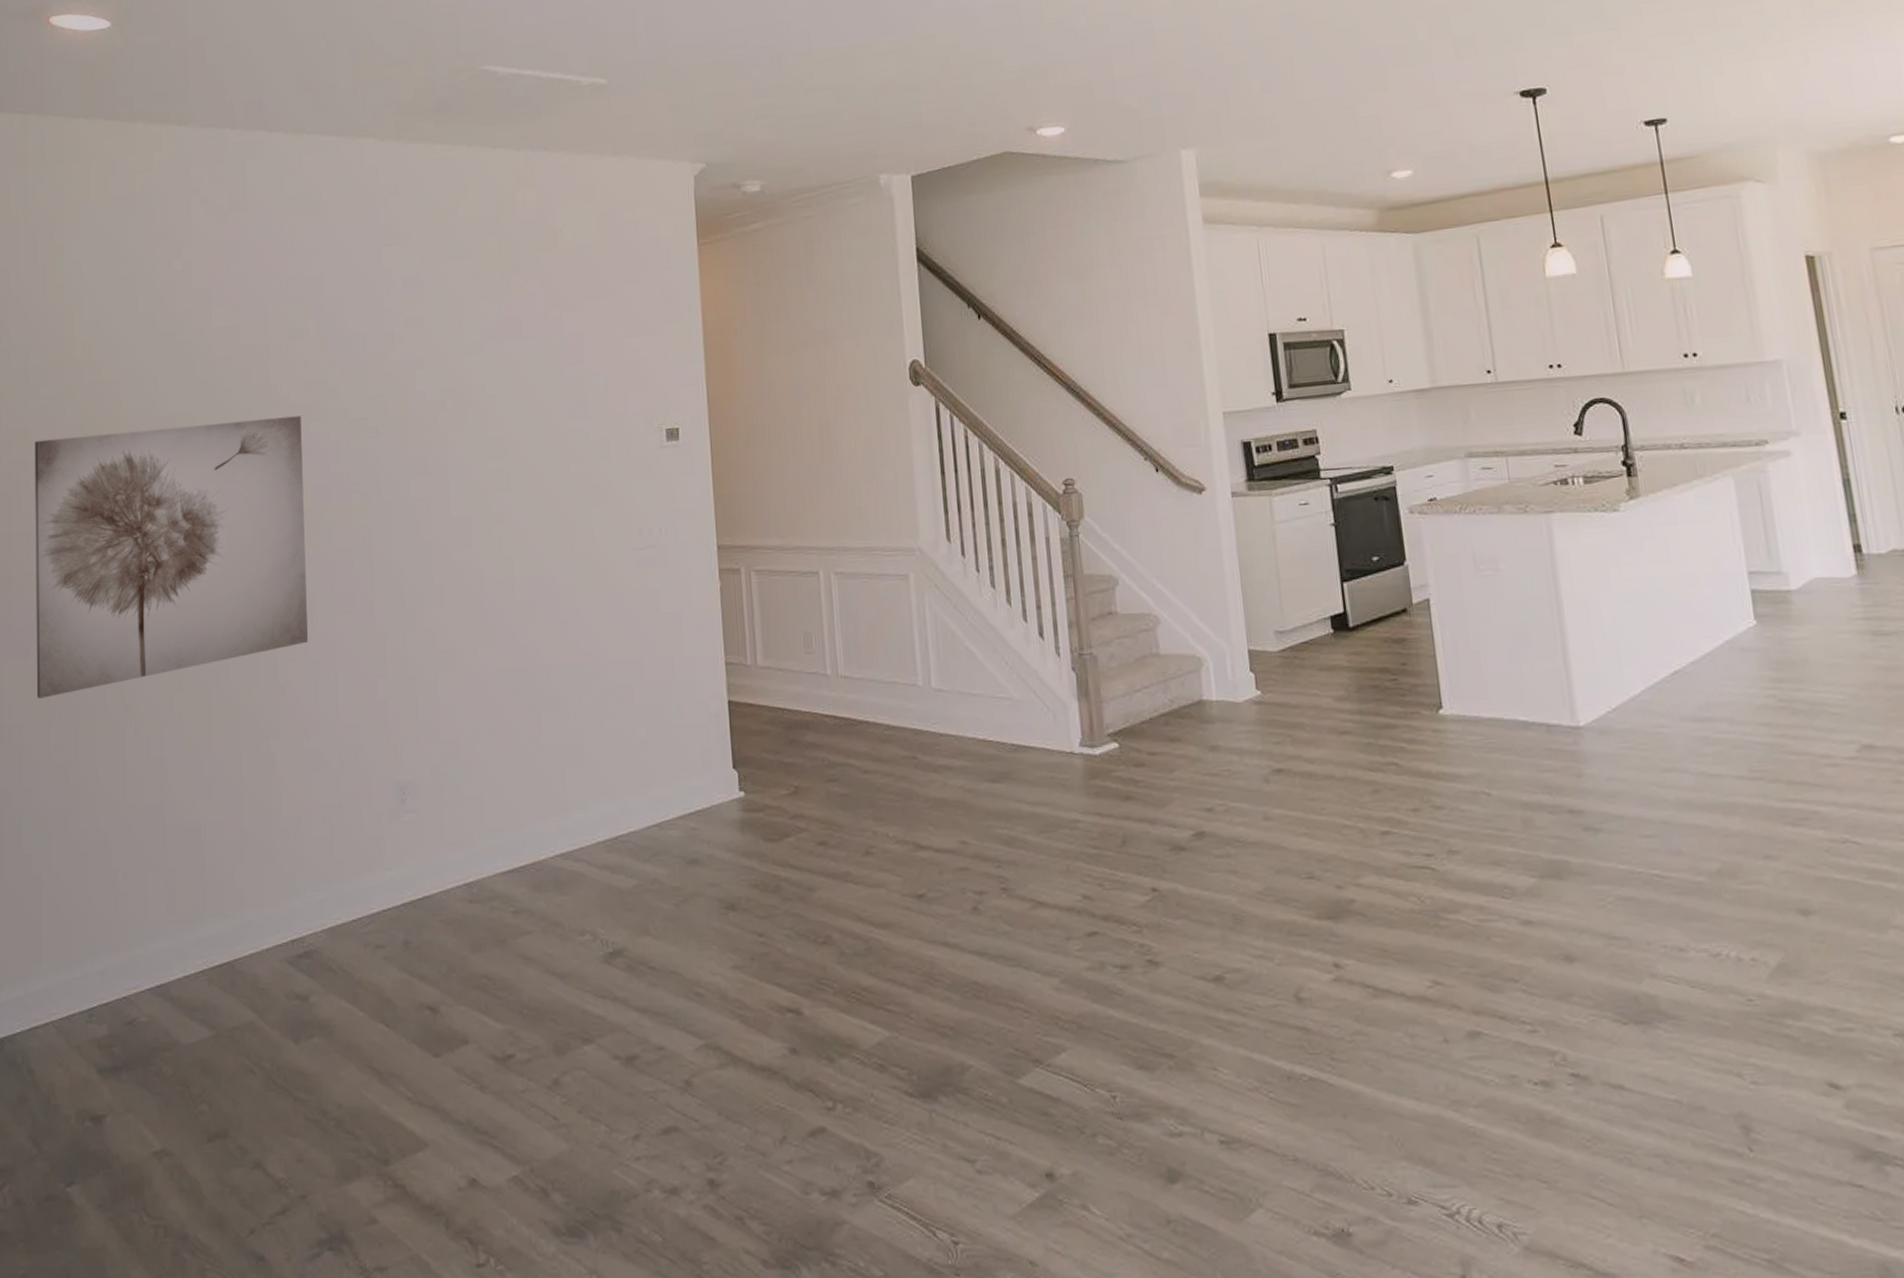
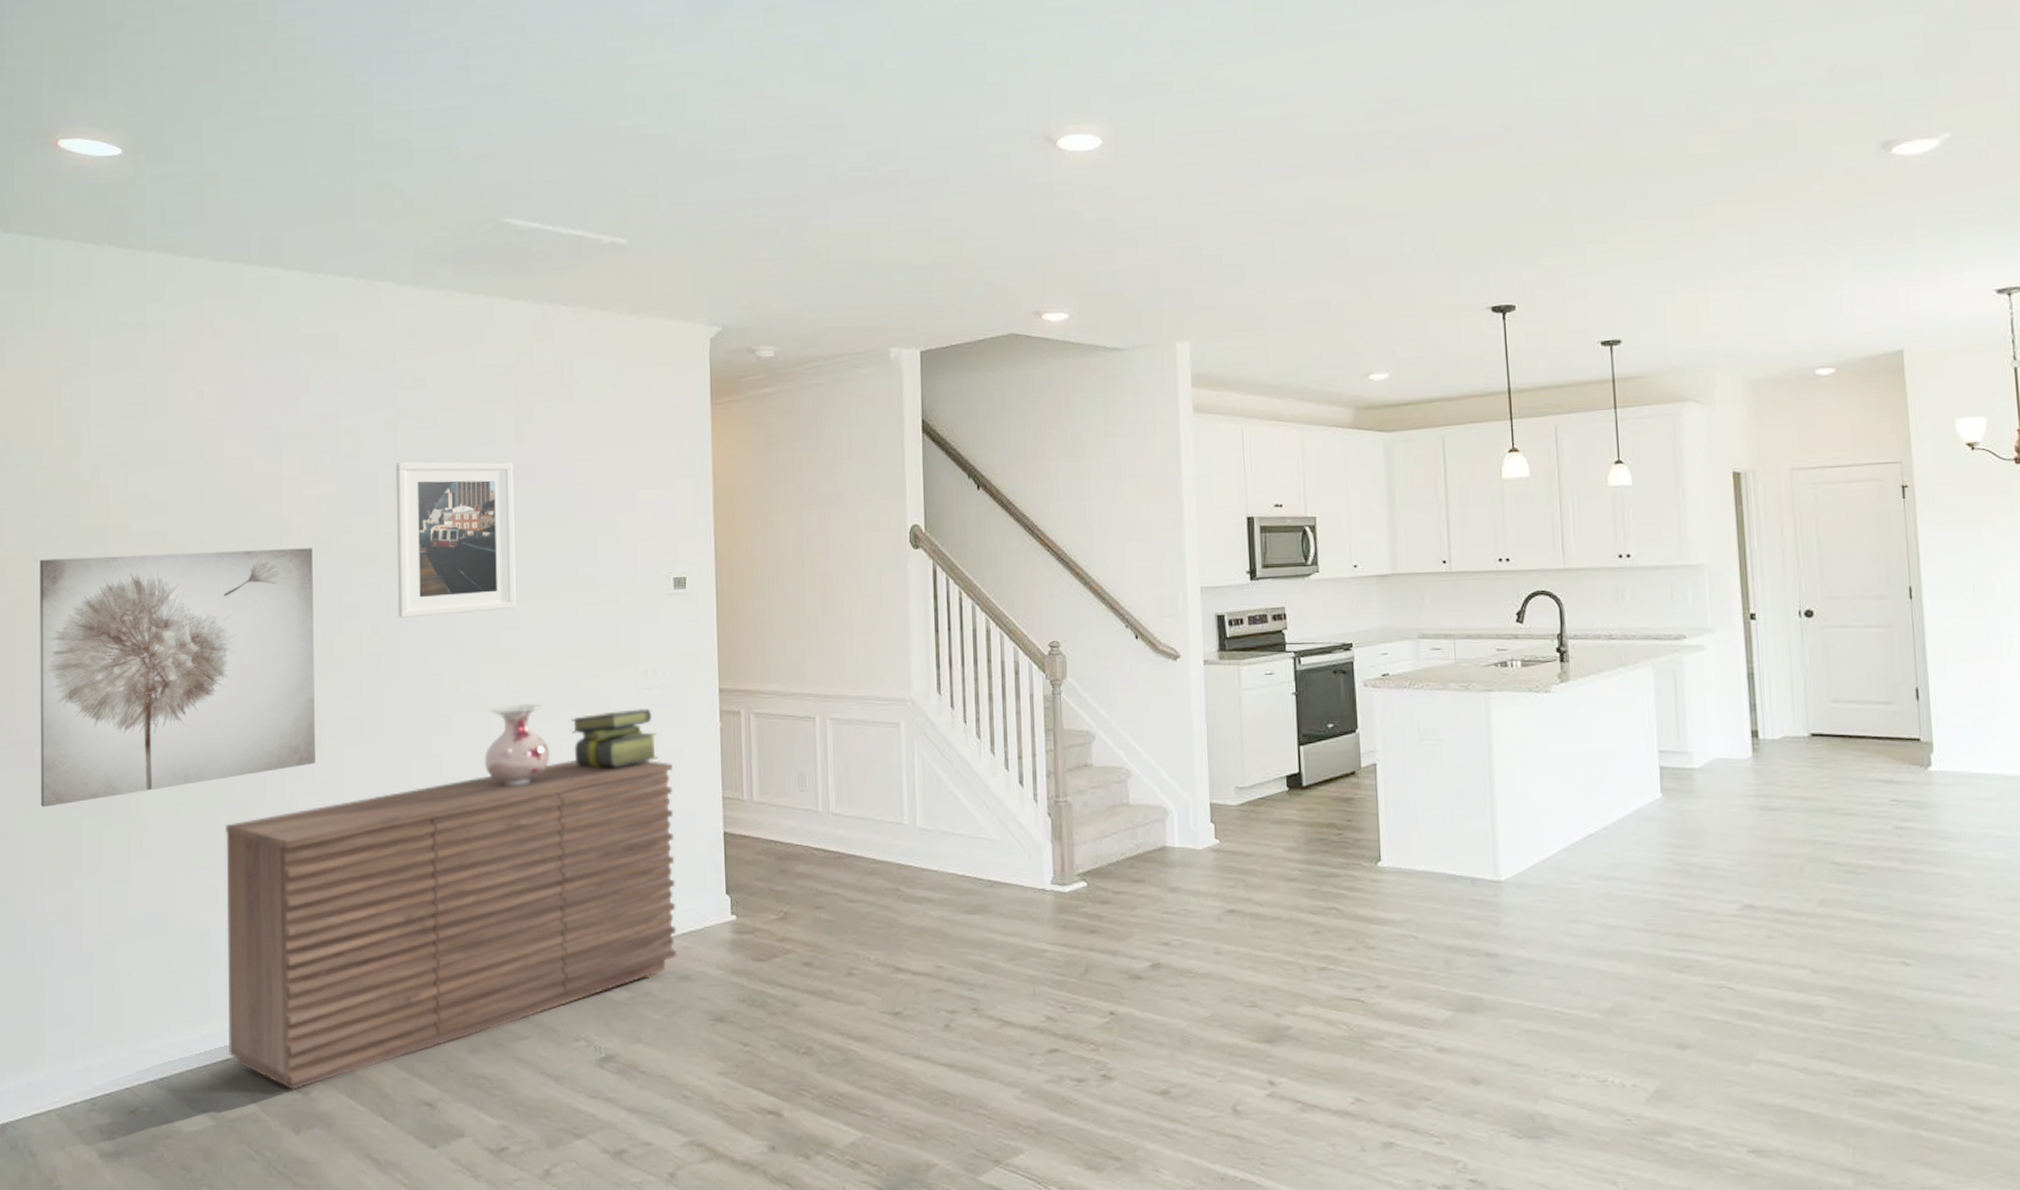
sideboard: none [219,625,684,996] -> present [226,760,677,1090]
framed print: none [381,316,506,485] -> present [395,462,516,618]
vase: none [478,569,546,659] -> present [484,703,550,786]
stack of books: none [565,570,657,637] -> present [571,708,658,769]

